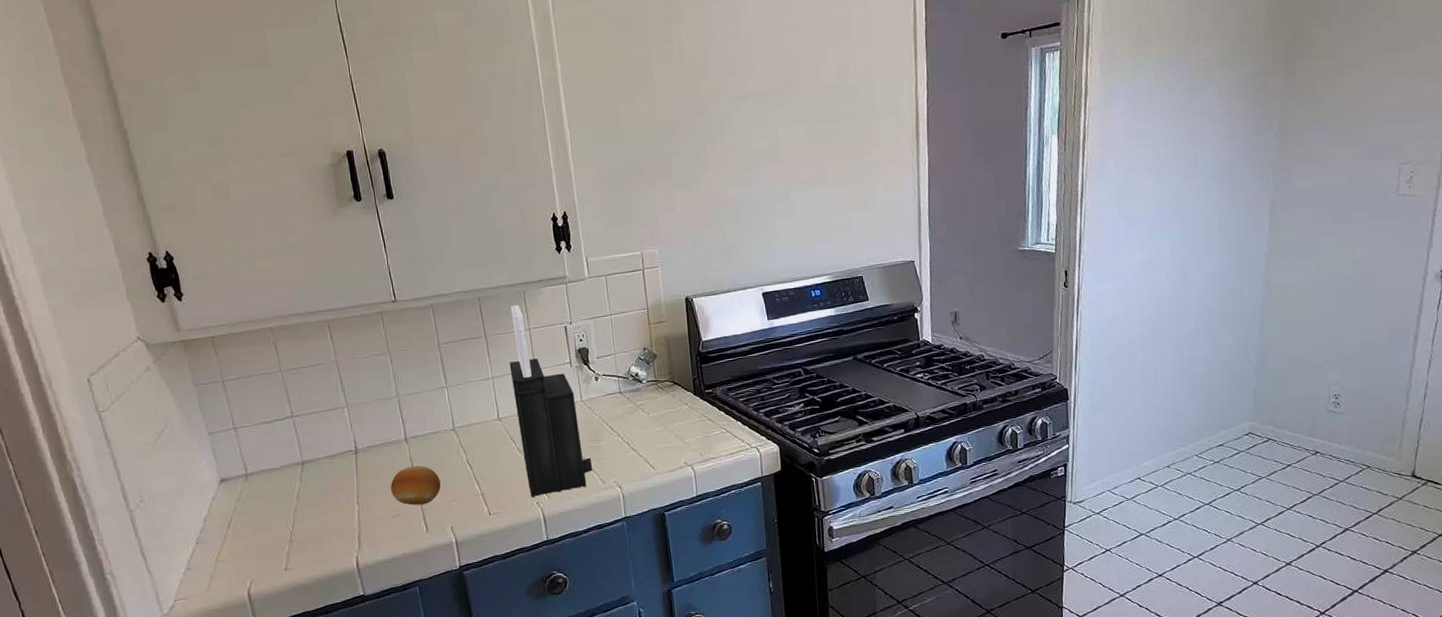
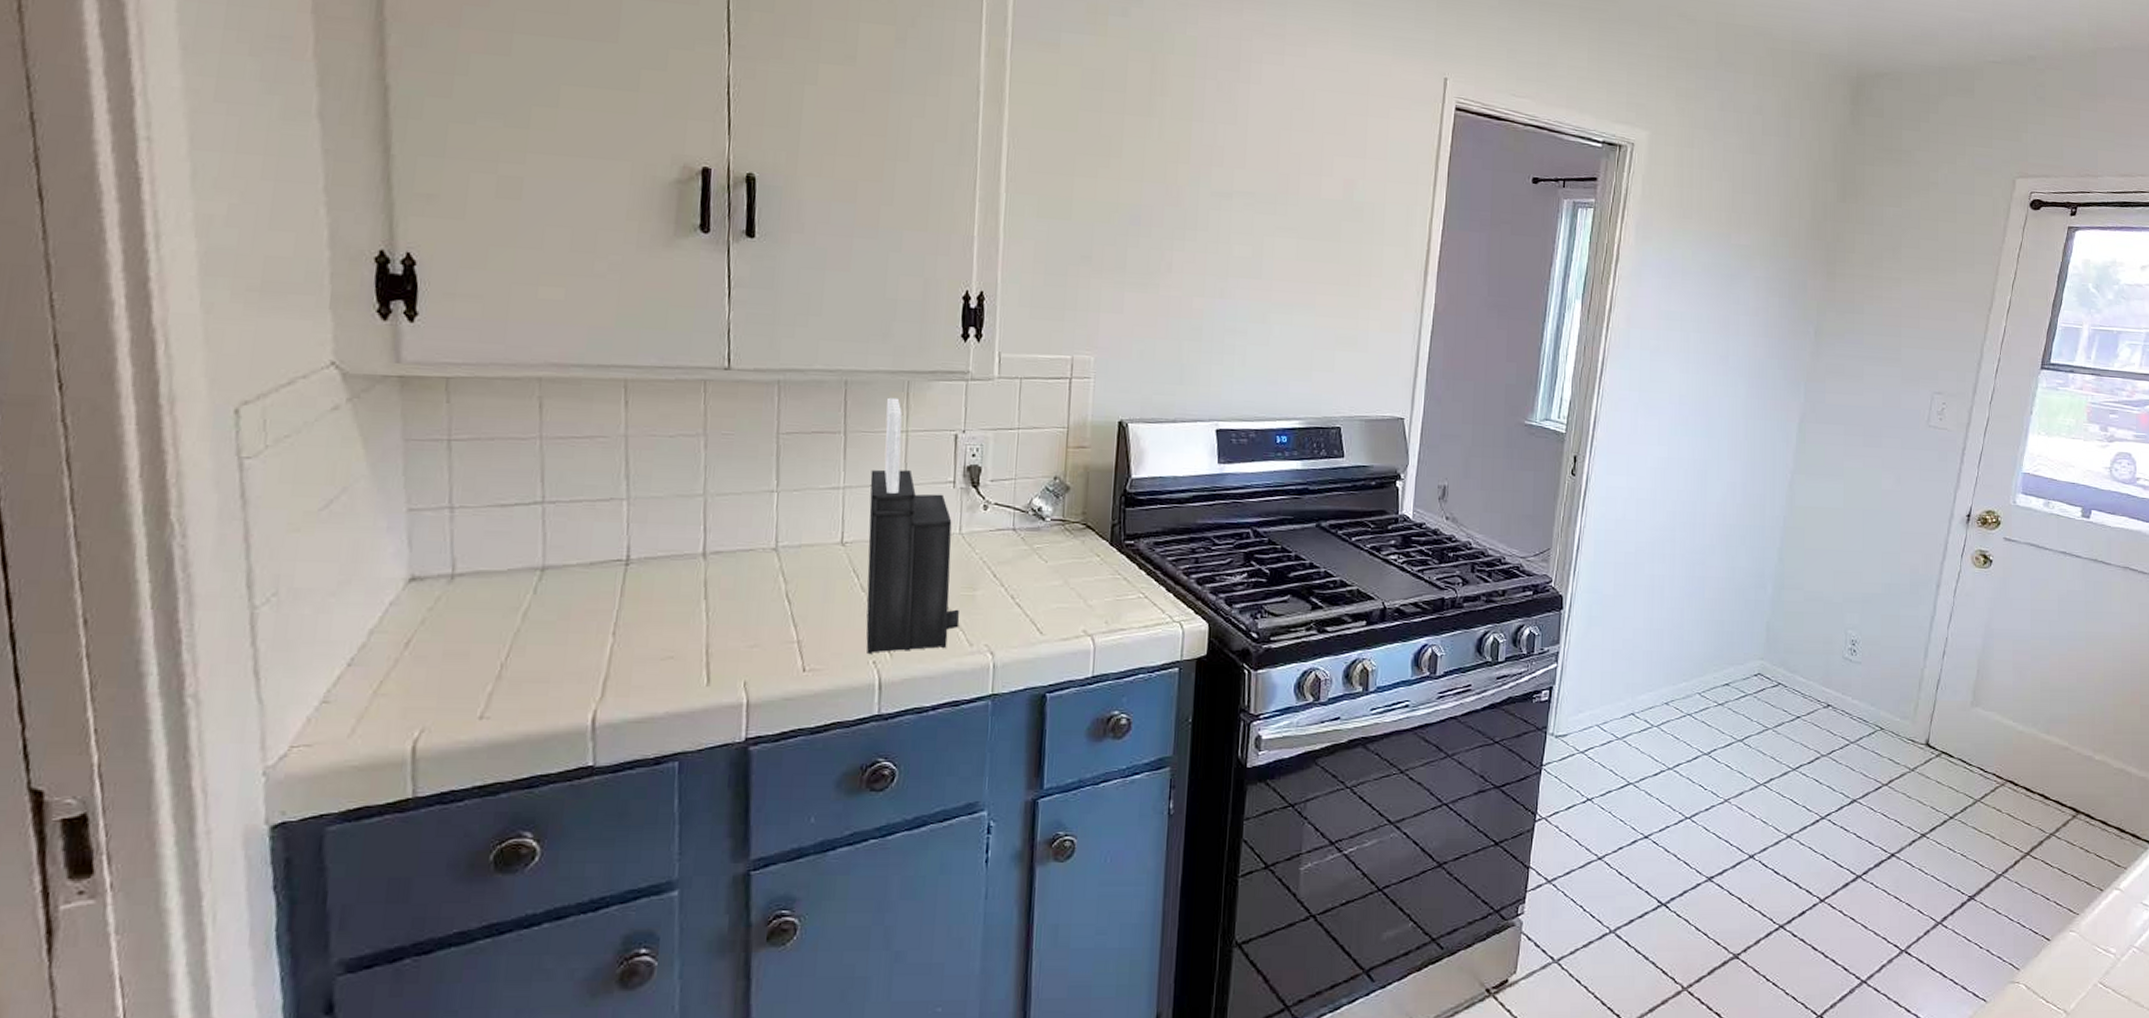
fruit: present [390,466,441,505] -> none [667,592,742,646]

